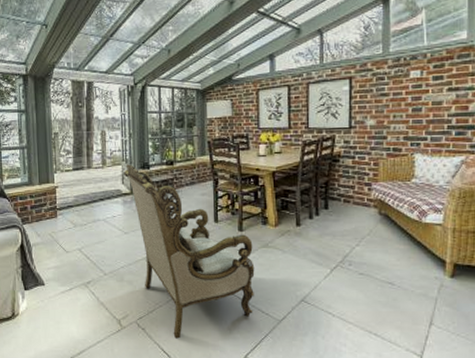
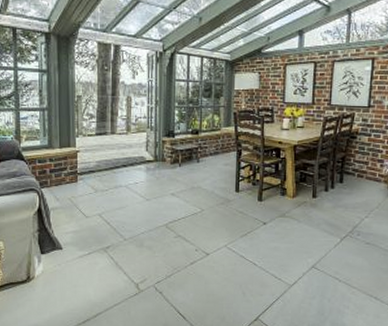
armchair: present [123,163,255,339] -> none [148,130,271,302]

